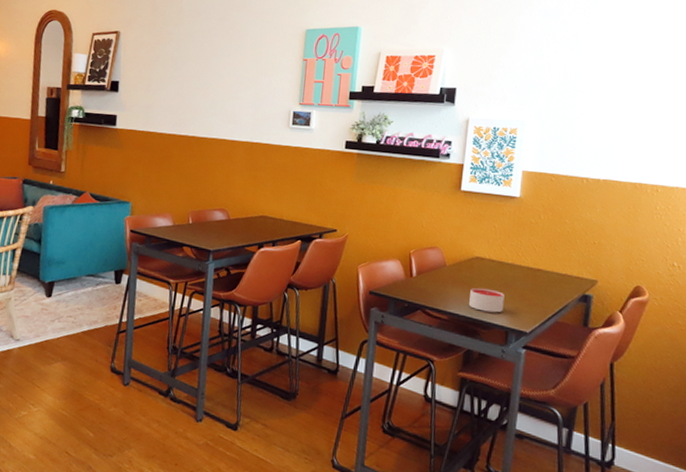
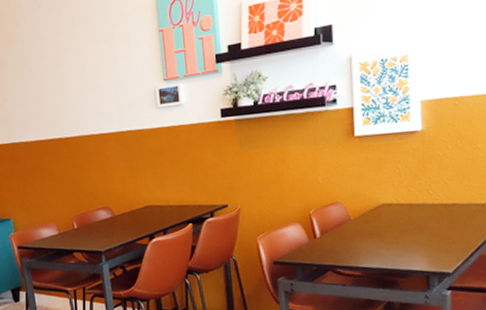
candle: present [469,287,505,313] -> none [381,234,421,260]

